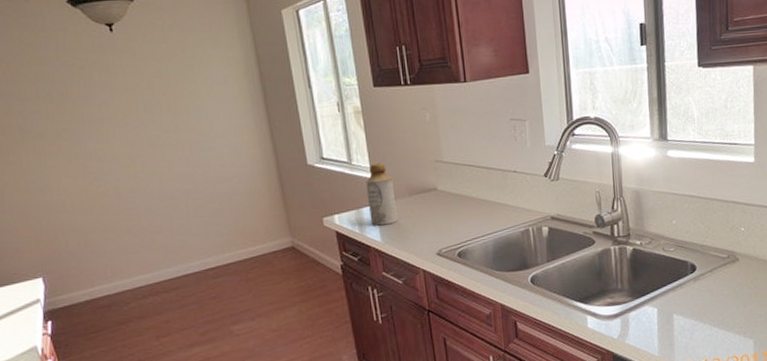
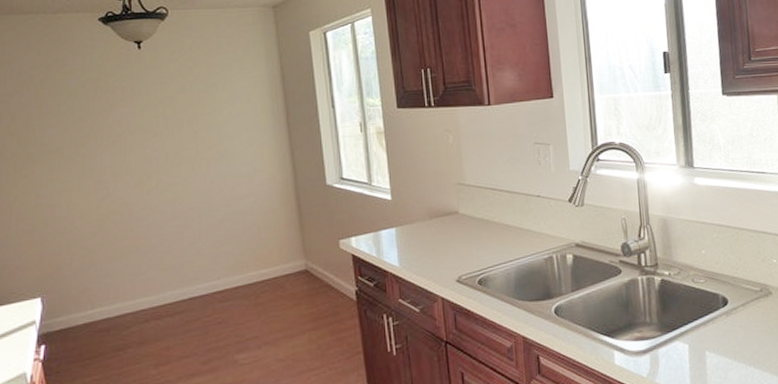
bottle: present [365,162,398,226] -> none [385,184,417,250]

